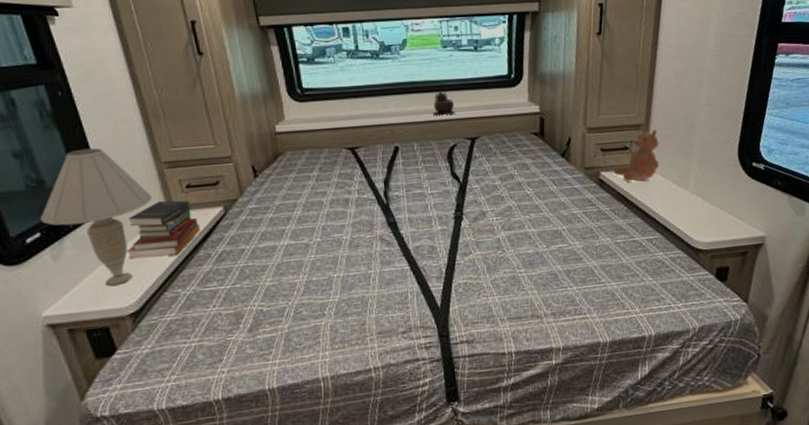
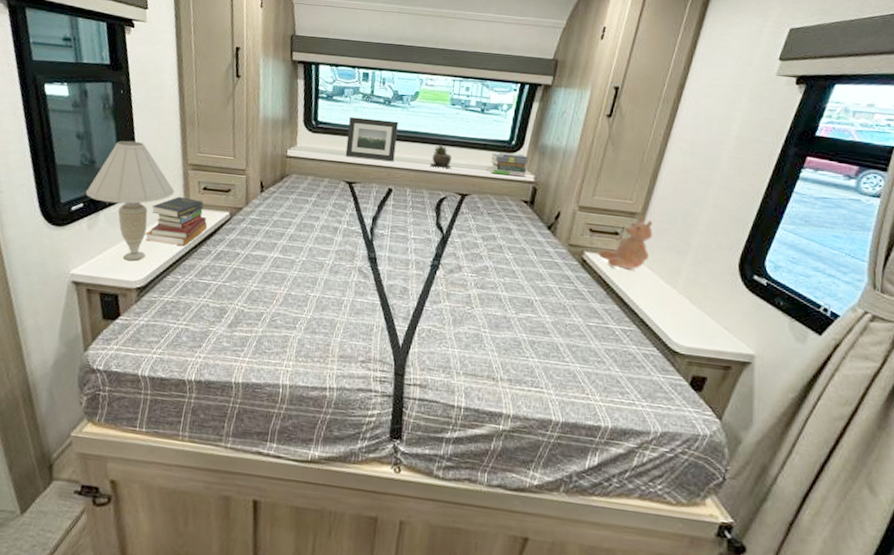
picture frame: none [338,74,395,122] -> present [345,117,399,162]
books: none [490,87,531,112] -> present [486,152,528,177]

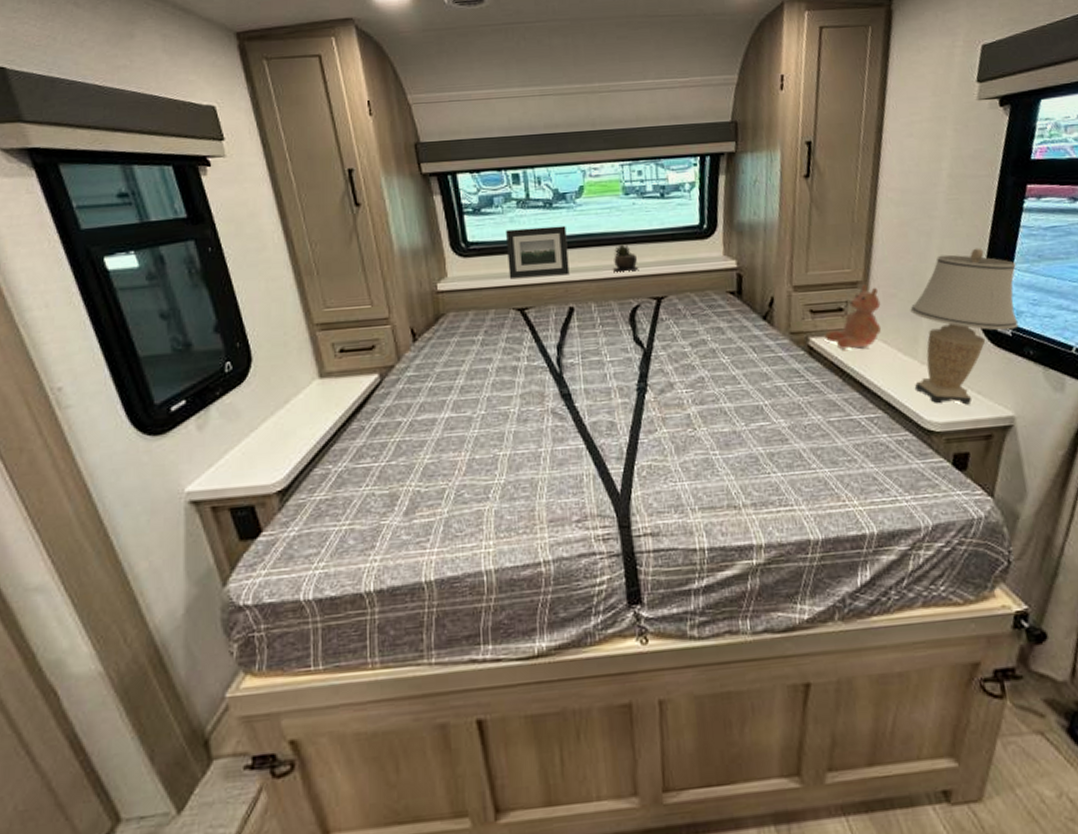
table lamp: present [85,140,174,262] -> none [185,308,303,461]
books: present [145,197,208,246] -> none [276,366,354,431]
books: present [486,152,528,177] -> none [679,238,727,267]
table lamp: none [668,203,782,337] -> present [910,248,1019,405]

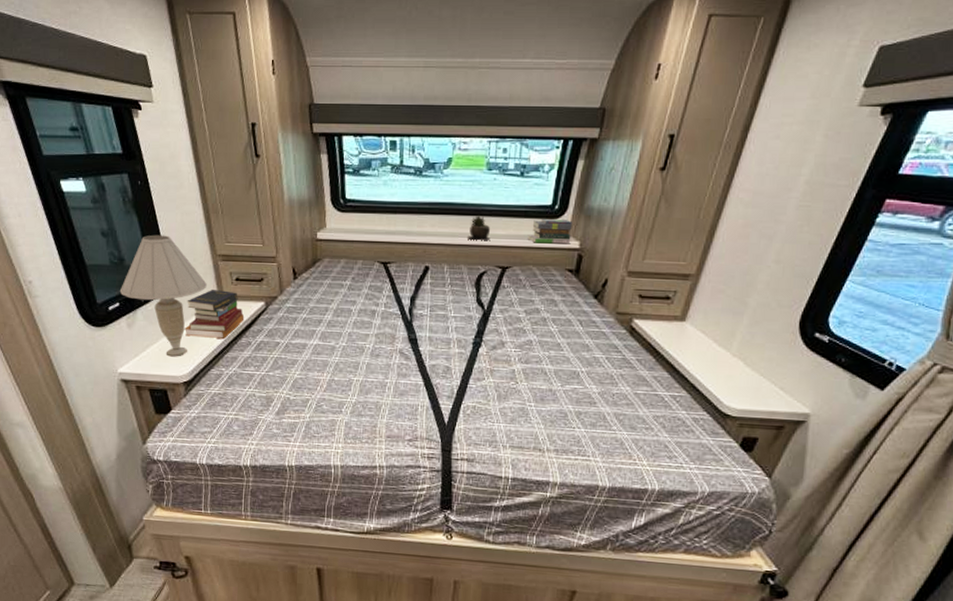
table lamp: none [185,308,303,461] -> present [119,234,207,357]
books: none [276,366,354,431] -> present [184,290,245,339]
picture frame: present [506,225,570,280] -> none [377,192,432,238]
books: none [679,238,727,267] -> present [527,219,572,244]
stuffed animal: present [824,284,882,349] -> none [647,278,708,334]
table lamp: present [910,248,1019,405] -> none [721,256,851,398]

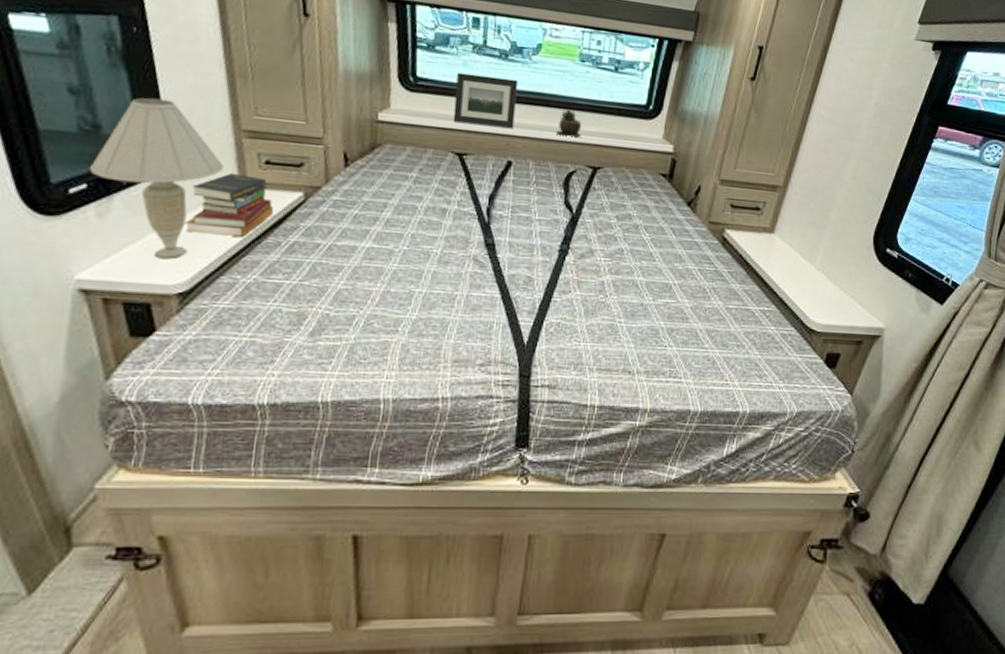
picture frame: none [377,192,432,238] -> present [453,72,518,129]
books: present [527,219,572,244] -> none [620,119,666,147]

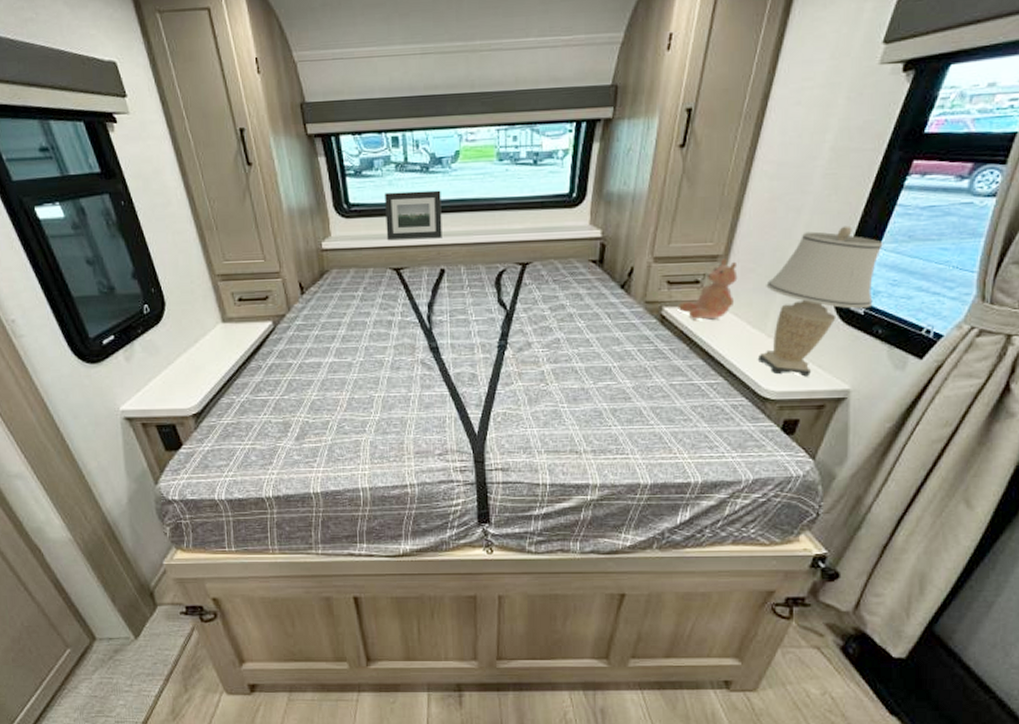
table lamp: present [89,97,224,260] -> none [112,258,208,389]
books: present [185,174,274,237] -> none [187,312,252,365]
succulent plant: present [557,109,582,138] -> none [483,210,507,238]
stuffed animal: none [738,189,794,246] -> present [677,258,738,319]
table lamp: none [807,174,914,312] -> present [757,225,883,377]

